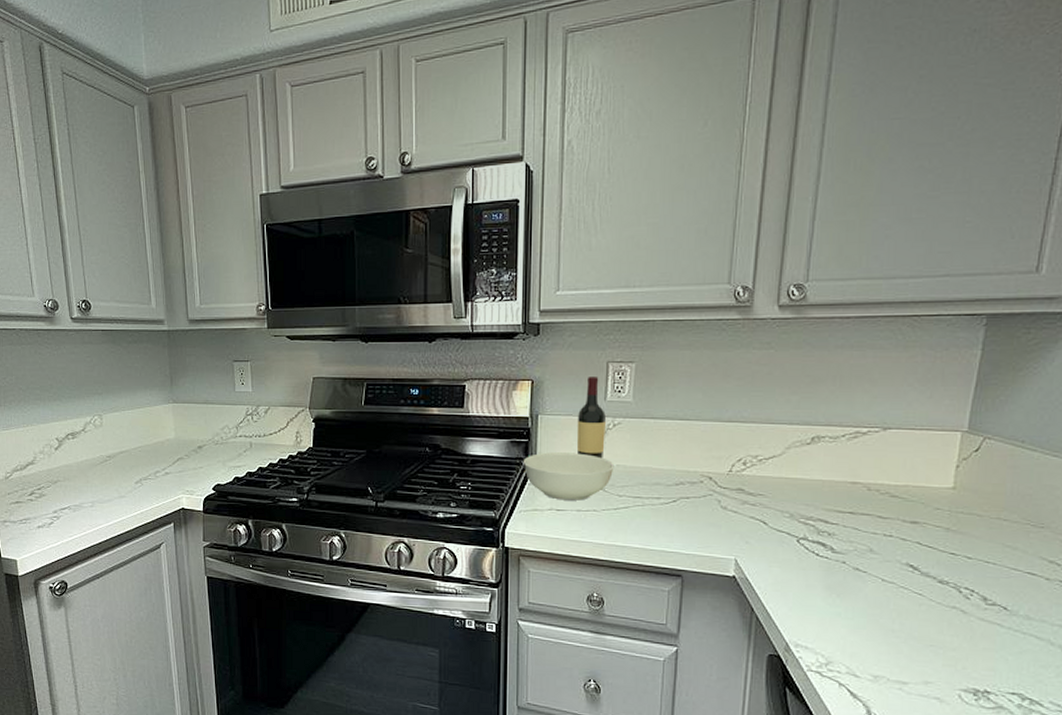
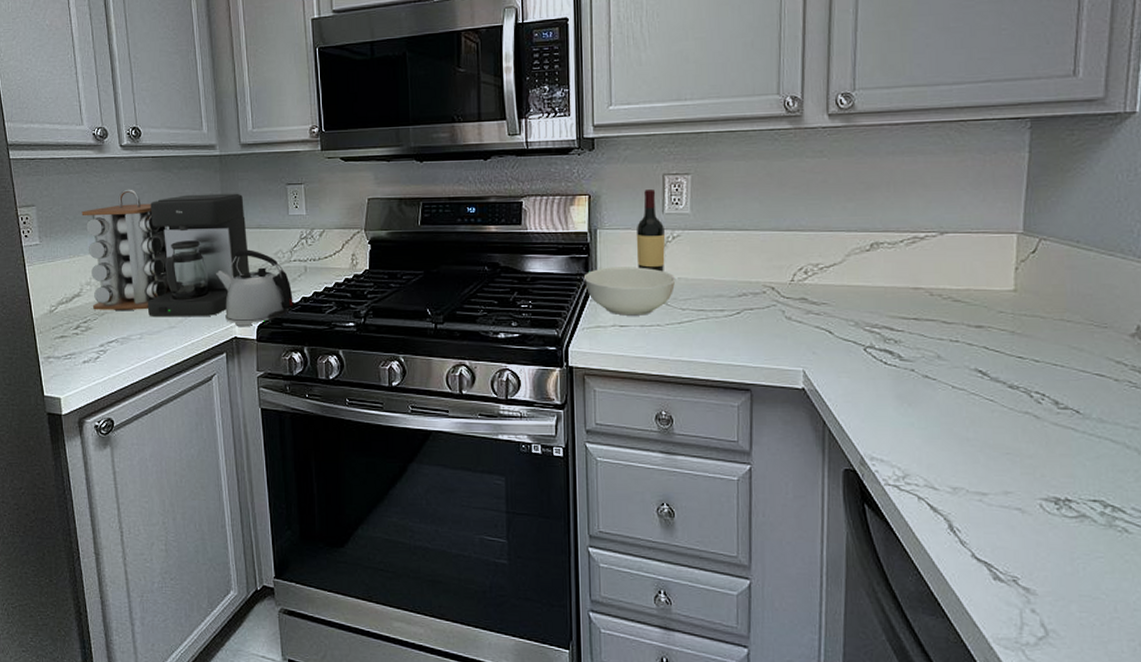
spice rack: none [34,361,122,480] -> present [81,189,172,311]
coffee maker: none [98,368,197,487] -> present [147,193,250,317]
kettle: none [163,423,239,498] -> present [215,248,293,326]

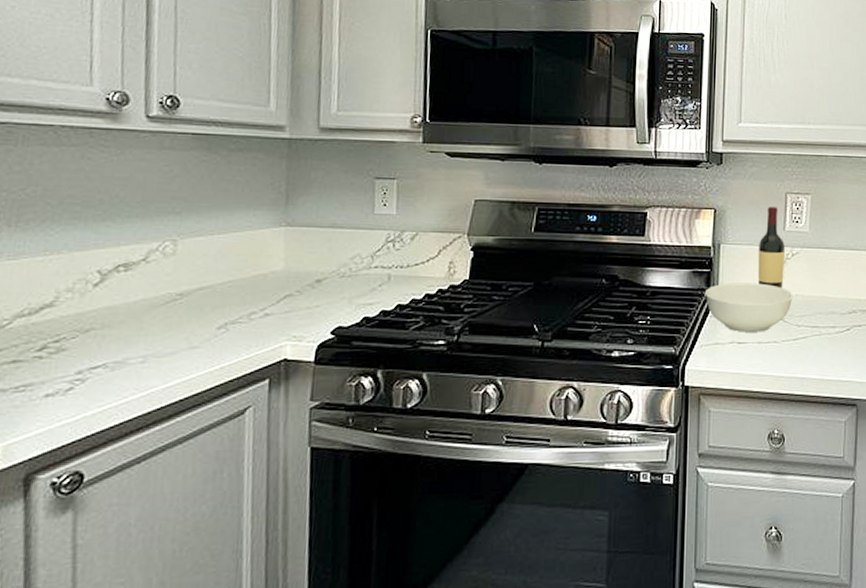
spice rack: present [81,189,172,311] -> none [72,170,203,327]
coffee maker: present [147,193,250,317] -> none [159,182,316,335]
kettle: present [215,248,293,326] -> none [265,251,370,345]

